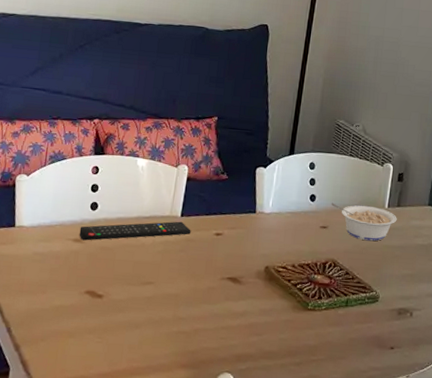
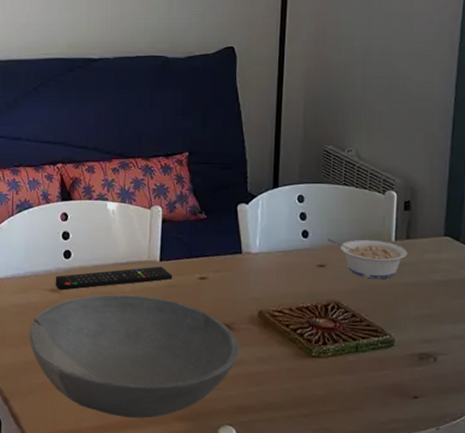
bowl: none [47,246,245,366] -> present [29,294,239,419]

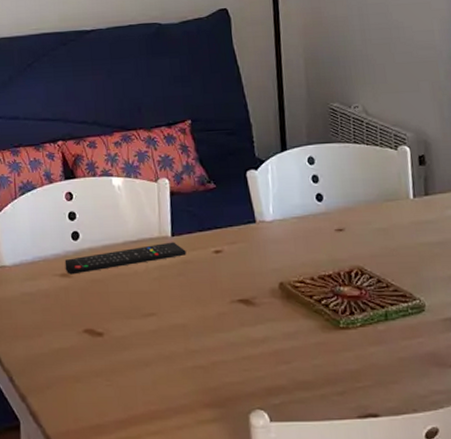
bowl: present [29,294,239,419] -> none [42,275,263,408]
legume: present [327,238,408,279] -> none [342,198,428,240]

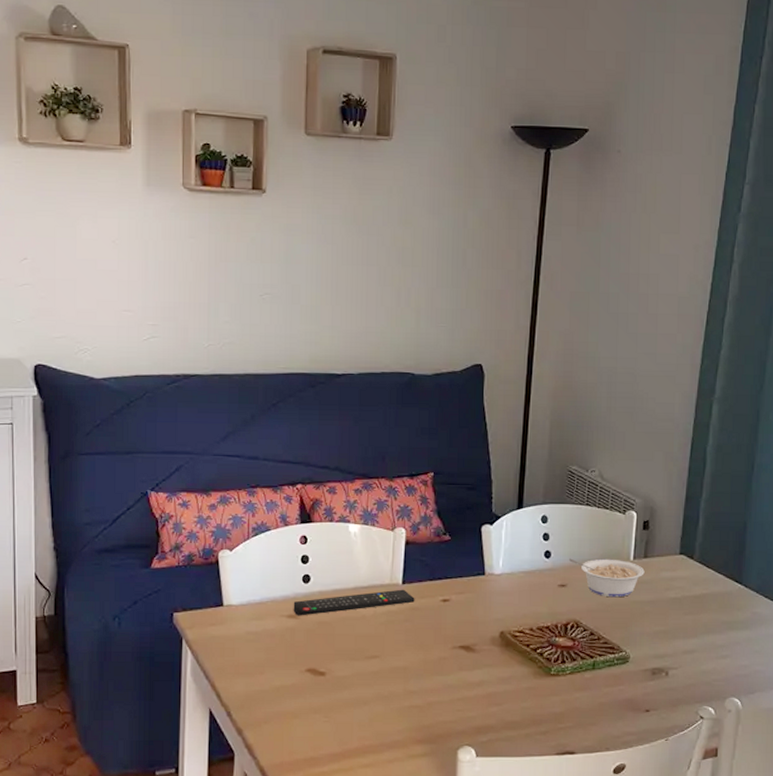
legume: none [342,198,428,240] -> present [568,558,645,598]

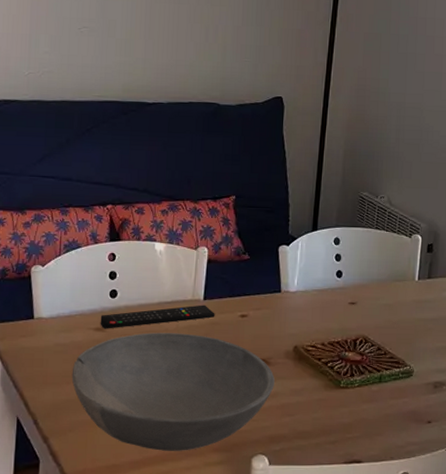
bowl: none [265,619,480,743] -> present [71,332,275,451]
legume: present [568,558,645,598] -> none [358,278,428,315]

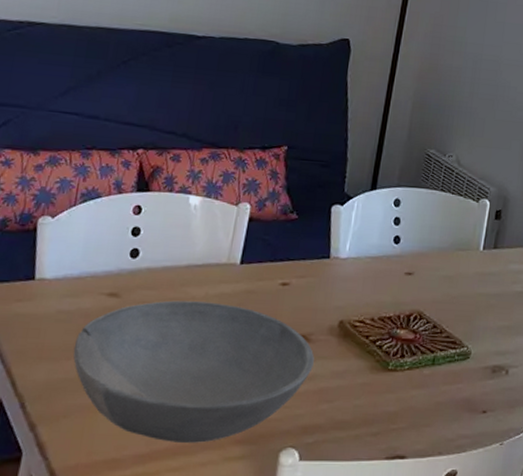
remote control: present [100,305,215,329] -> none [115,269,252,295]

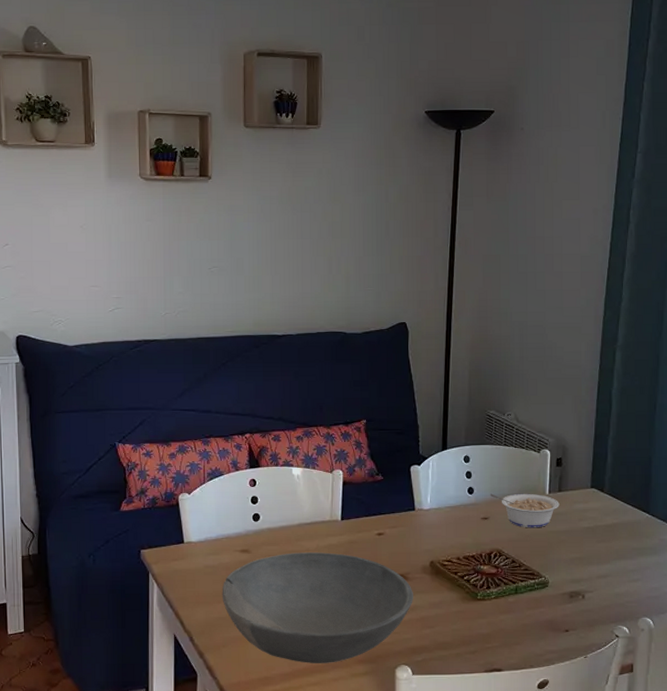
legume: none [417,245,493,289] -> present [490,493,560,528]

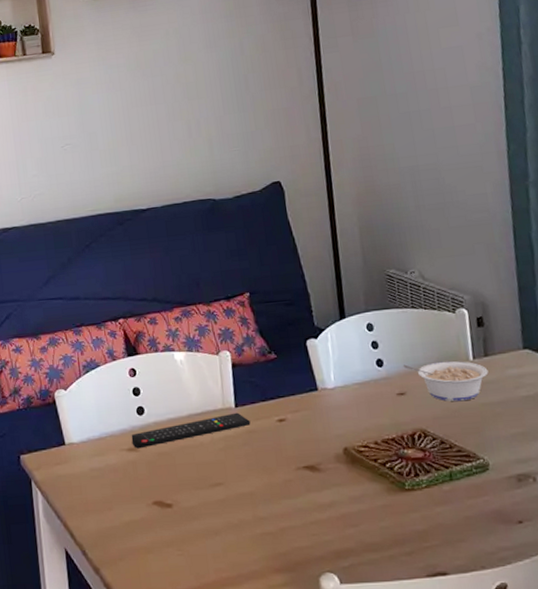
bowl: present [222,552,413,663] -> none [111,445,330,575]
remote control: none [245,525,353,551] -> present [131,412,251,449]

